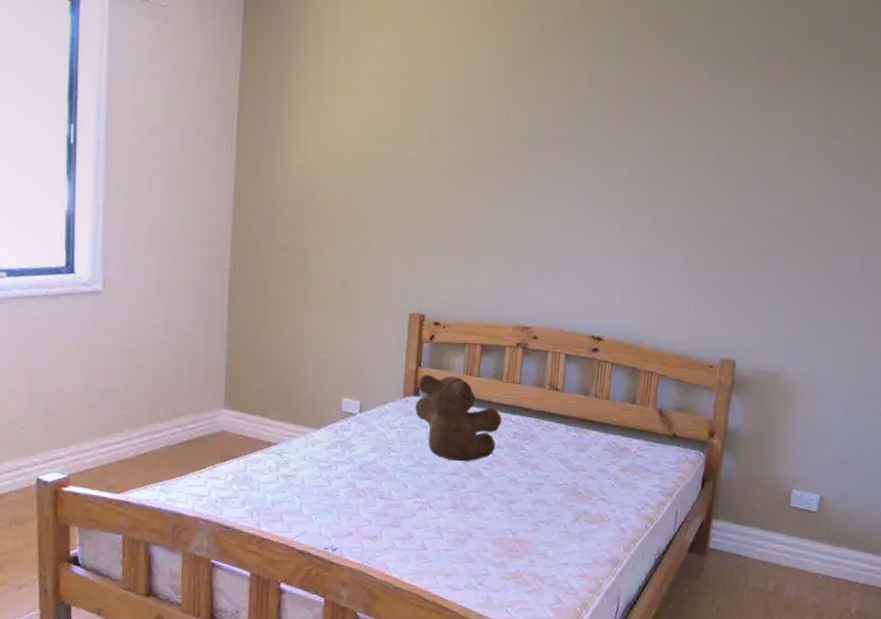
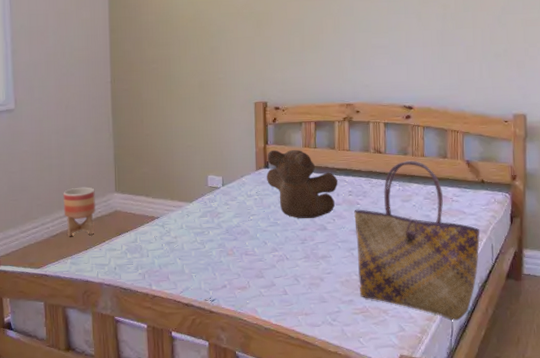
planter: none [156,397,198,458] -> present [63,187,96,237]
tote bag: none [513,402,665,596] -> present [354,160,480,321]

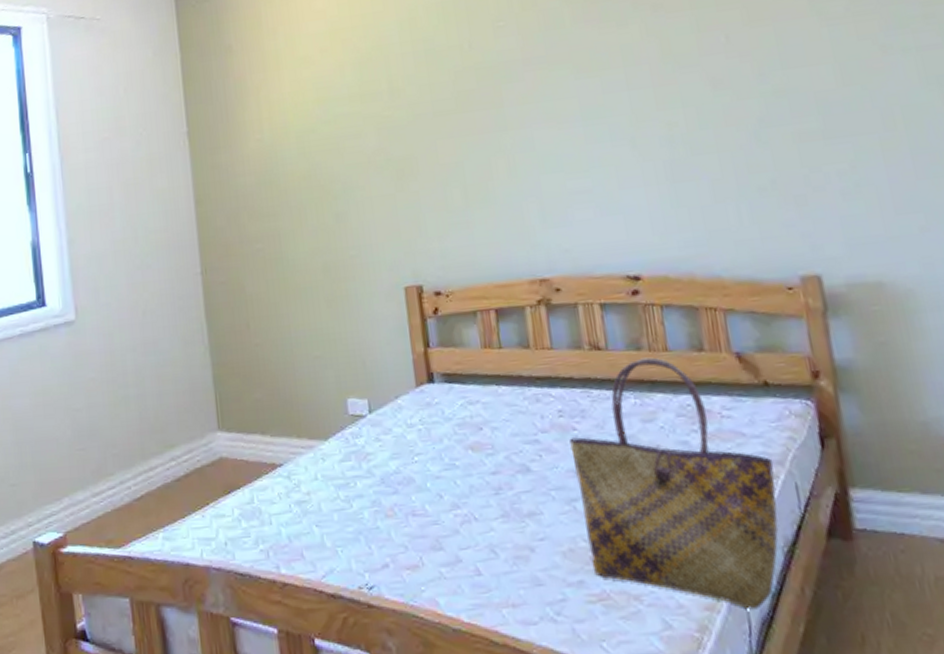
planter: present [63,187,96,237] -> none [147,425,193,500]
teddy bear: present [267,150,338,219] -> none [430,352,541,457]

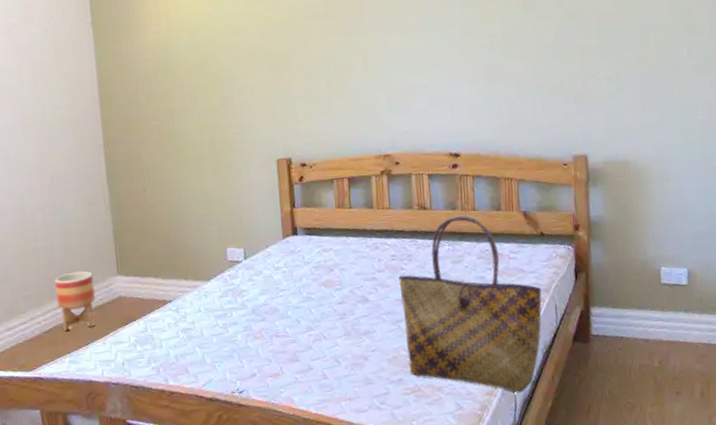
planter: none [147,425,193,500] -> present [54,271,95,332]

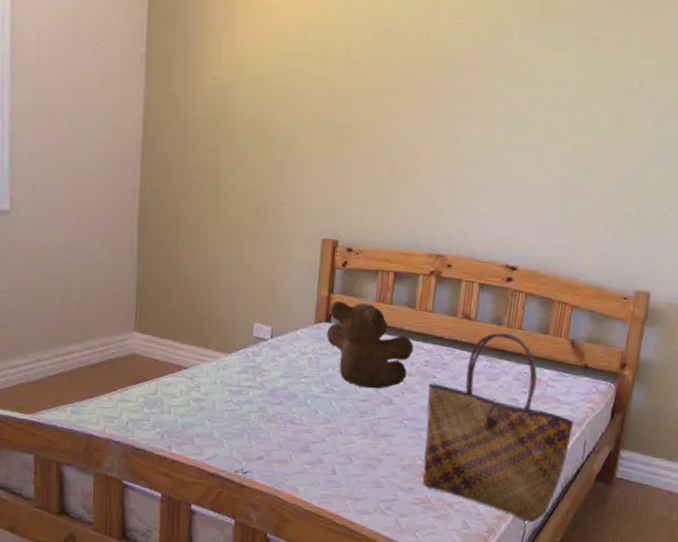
planter: present [54,271,95,332] -> none [66,319,109,380]
teddy bear: none [295,211,379,291] -> present [327,300,414,389]

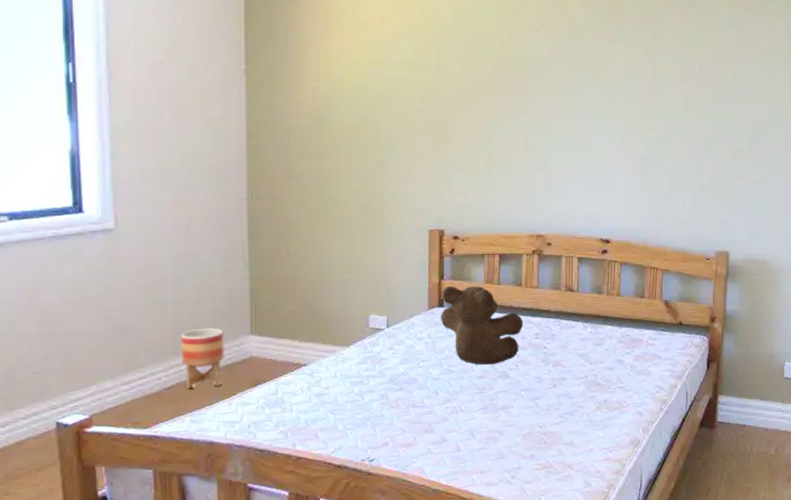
planter: none [66,319,109,380] -> present [181,328,224,390]
tote bag: present [422,331,574,523] -> none [540,299,675,473]

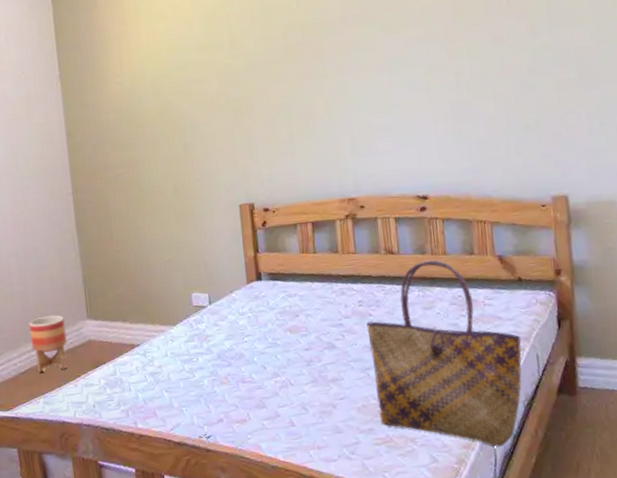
teddy bear: present [441,286,524,365] -> none [258,256,345,337]
tote bag: none [540,299,675,473] -> present [366,259,522,447]

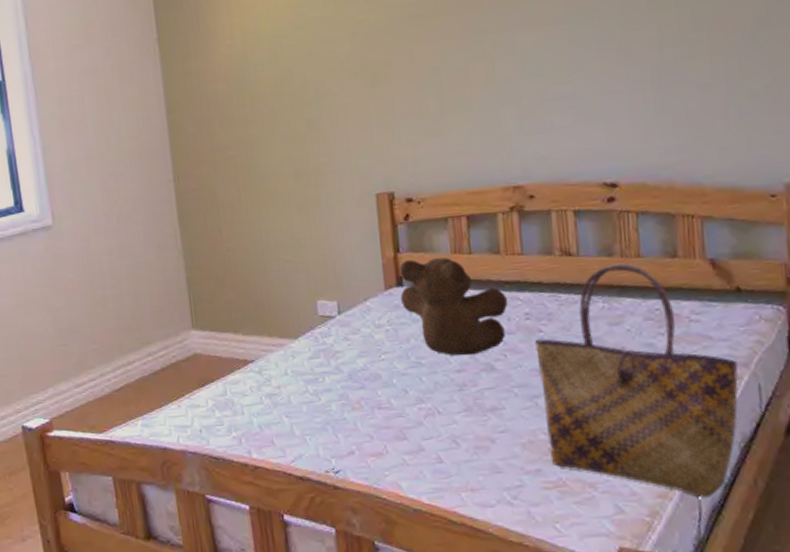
planter: present [29,315,67,374] -> none [124,323,169,391]
teddy bear: none [258,256,345,337] -> present [399,257,508,356]

